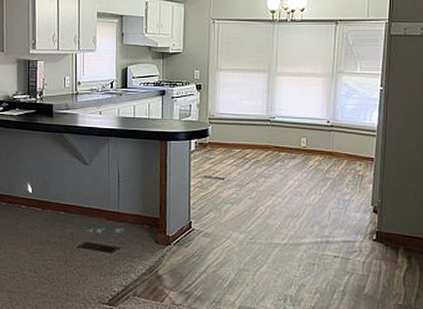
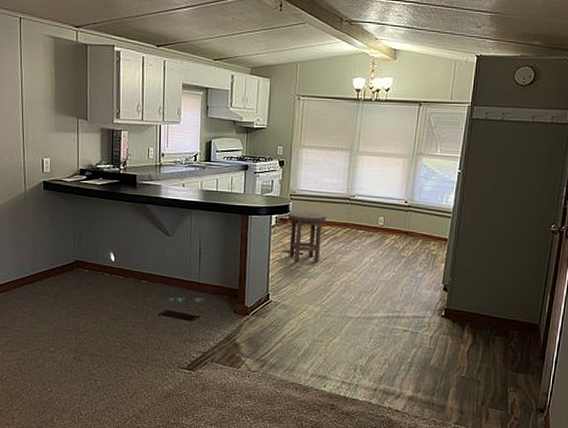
stool: none [206,135,248,187] -> present [287,211,327,263]

